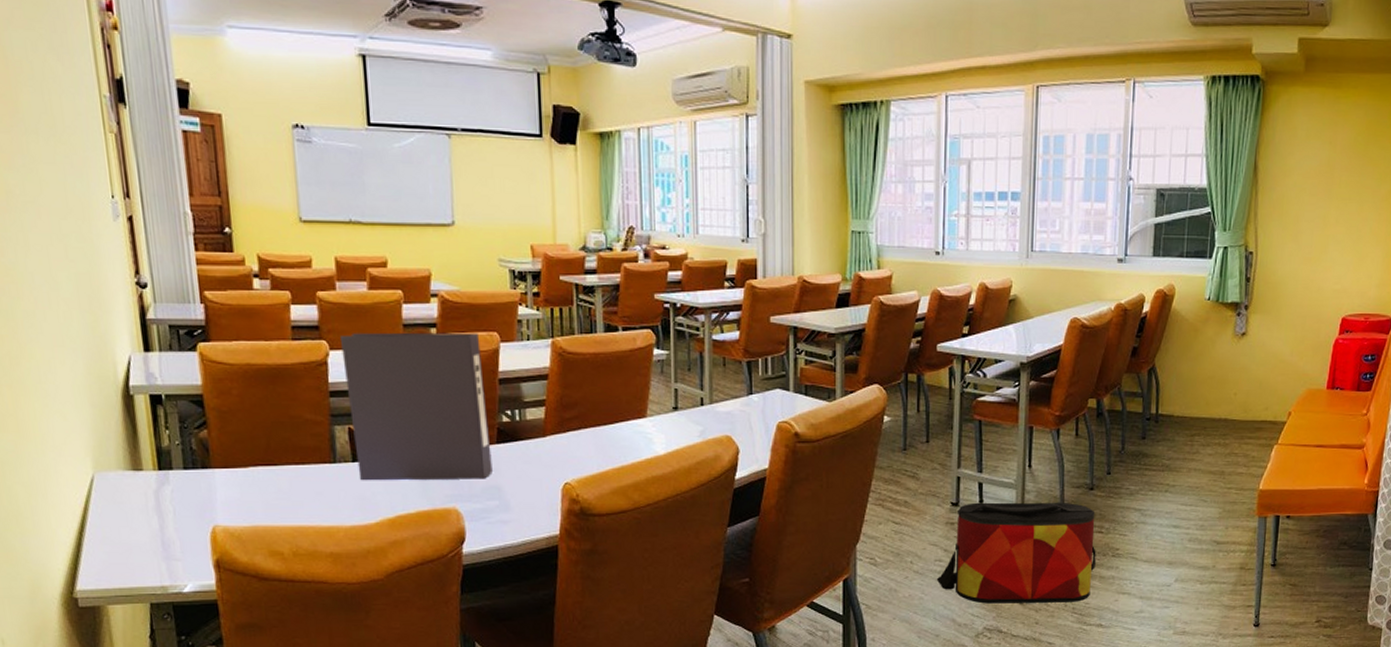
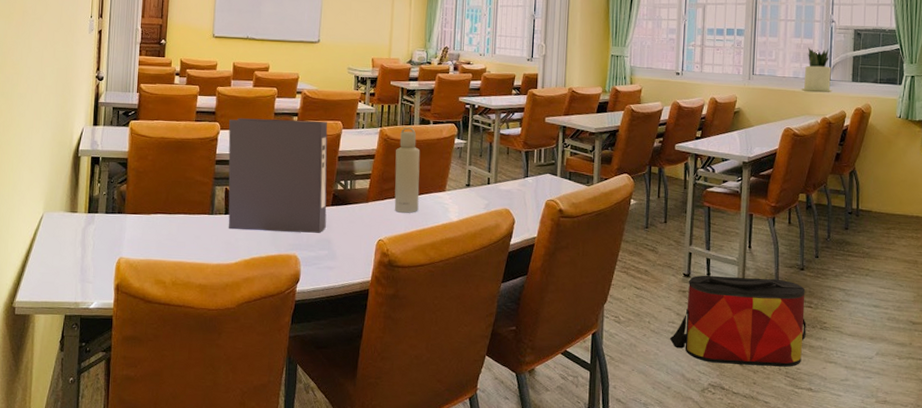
bottle: none [576,335,613,447] -> present [394,126,421,213]
planter: none [1091,213,1129,272] -> present [801,47,833,93]

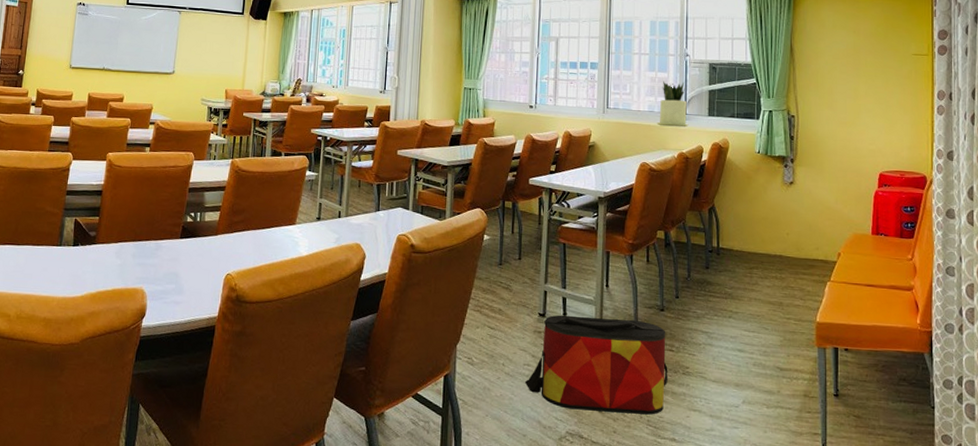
binder: present [228,118,328,233] -> none [76,148,180,266]
bottle: present [394,126,421,213] -> none [243,158,271,247]

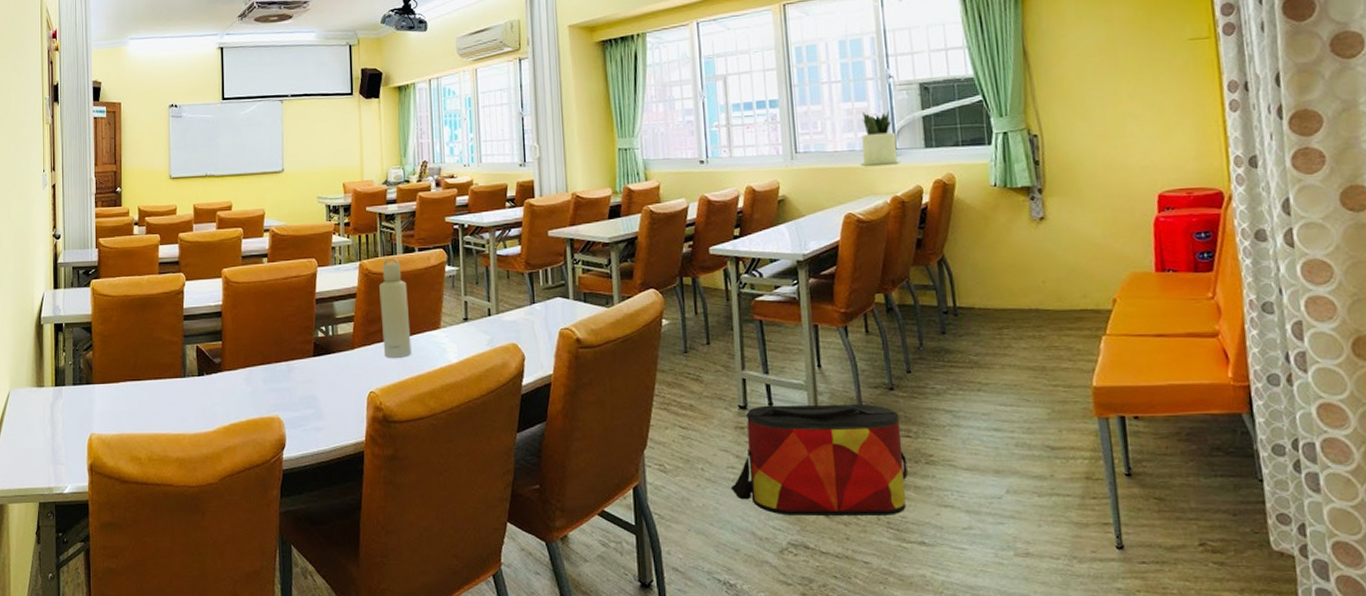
bottle: none [243,158,271,247] -> present [379,257,412,358]

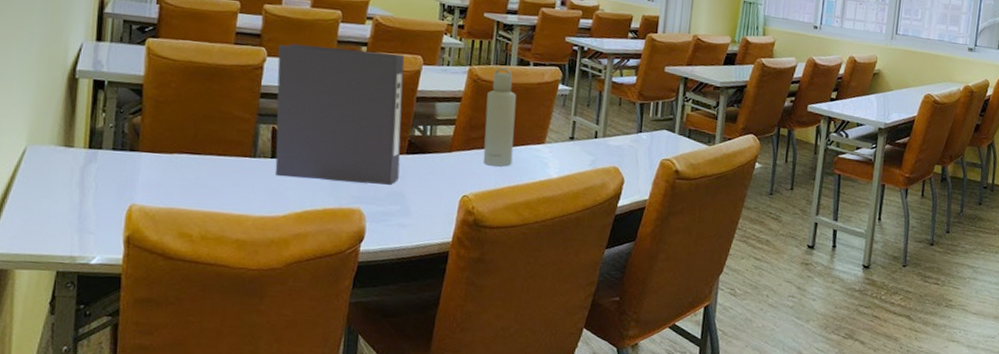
binder: none [194,260,309,393] -> present [275,43,405,185]
bag: present [730,403,908,516] -> none [788,247,934,345]
planter: present [860,110,901,167] -> none [945,9,979,60]

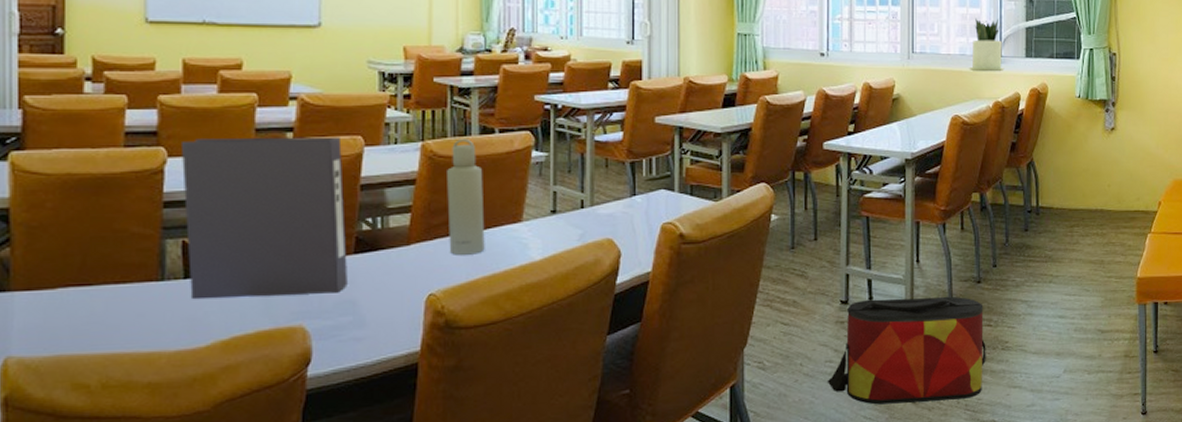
bag: none [788,247,934,345] -> present [827,296,986,405]
planter: none [945,9,979,60] -> present [969,18,1005,72]

